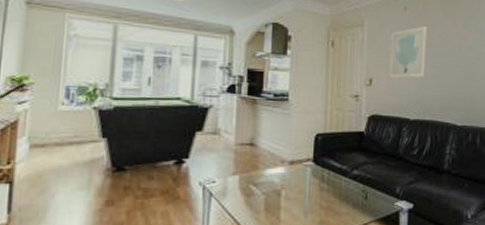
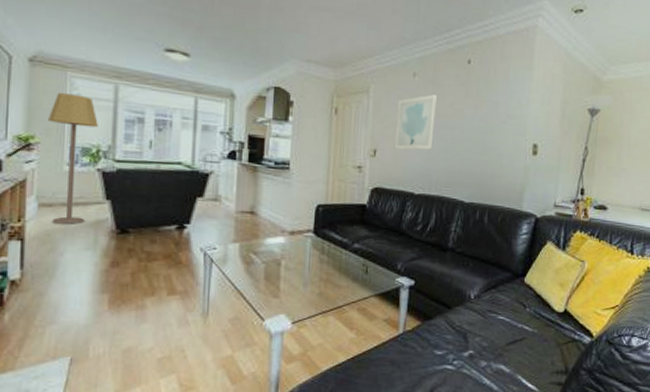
lamp: none [44,34,96,164] -> present [48,93,98,224]

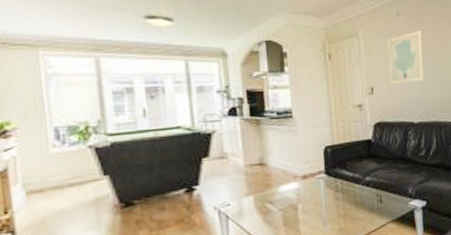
lamp: present [48,93,98,224] -> none [23,73,83,209]

